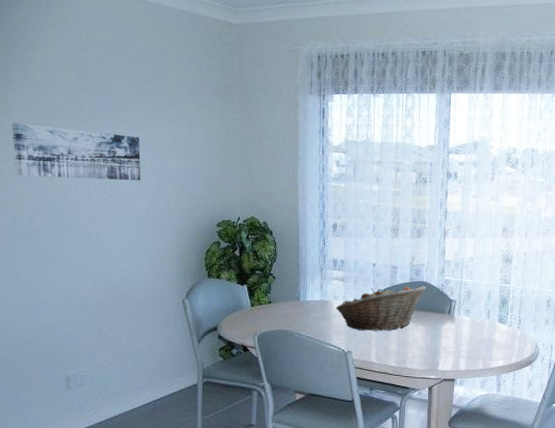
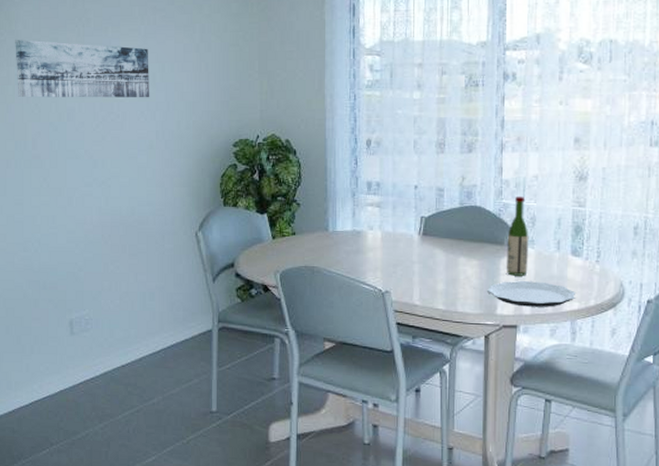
fruit basket: present [336,285,427,331] -> none [370,211,480,267]
plate: none [431,343,502,364] -> present [487,281,576,307]
wine bottle: none [446,273,466,339] -> present [506,196,529,276]

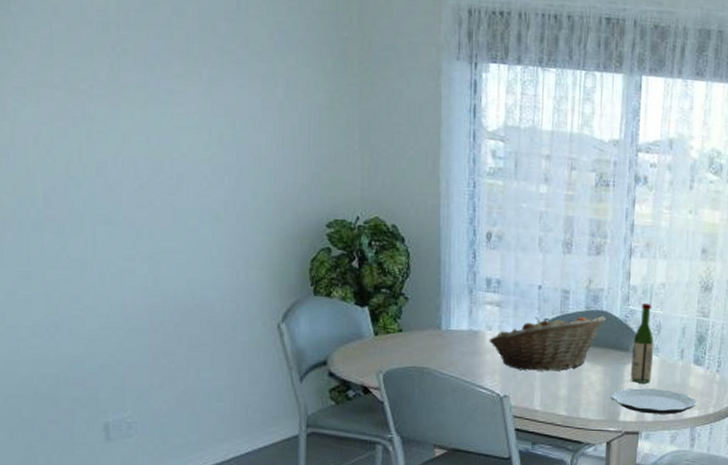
wall art: present [15,40,150,98] -> none [12,62,216,159]
fruit basket: none [370,211,480,267] -> present [489,315,606,371]

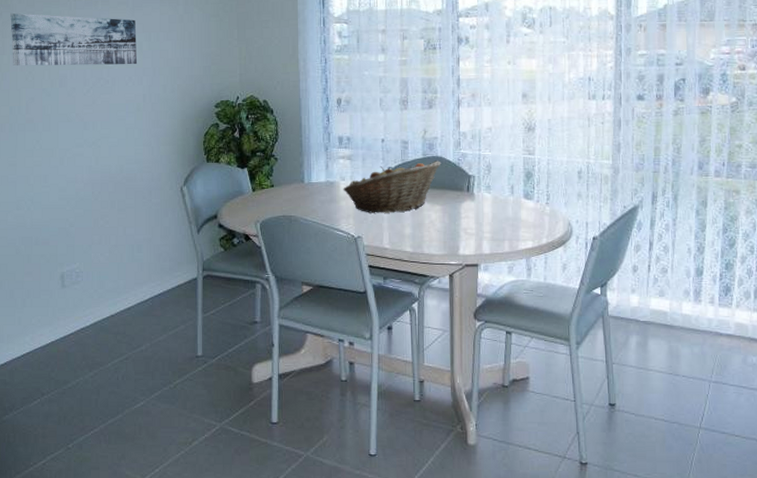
wall art: none [12,62,216,159] -> present [10,13,138,66]
plate: present [611,388,697,415] -> none [450,223,530,247]
wine bottle: present [630,302,655,383] -> none [466,146,486,219]

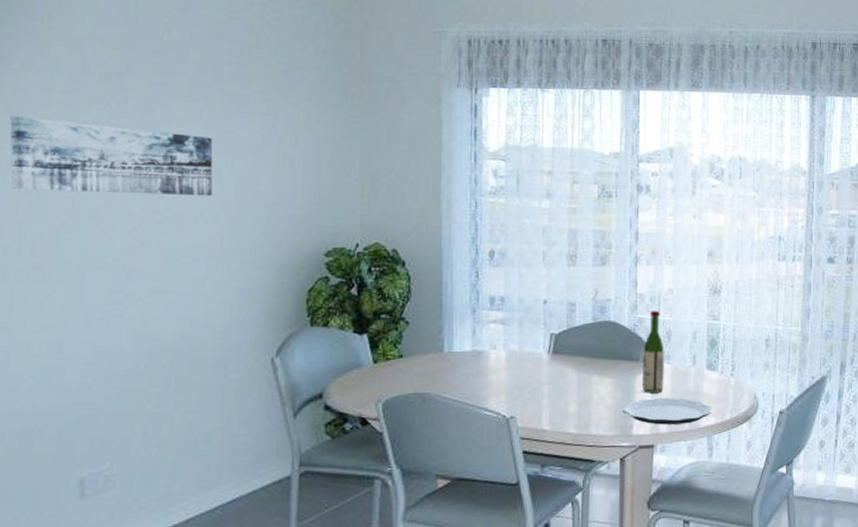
fruit basket: present [343,161,441,213] -> none [493,326,614,389]
plate: none [450,223,530,247] -> present [623,398,713,425]
wine bottle: none [466,146,486,219] -> present [641,310,665,393]

